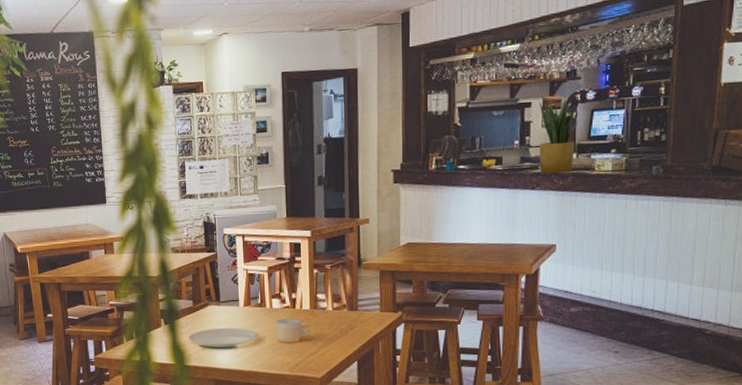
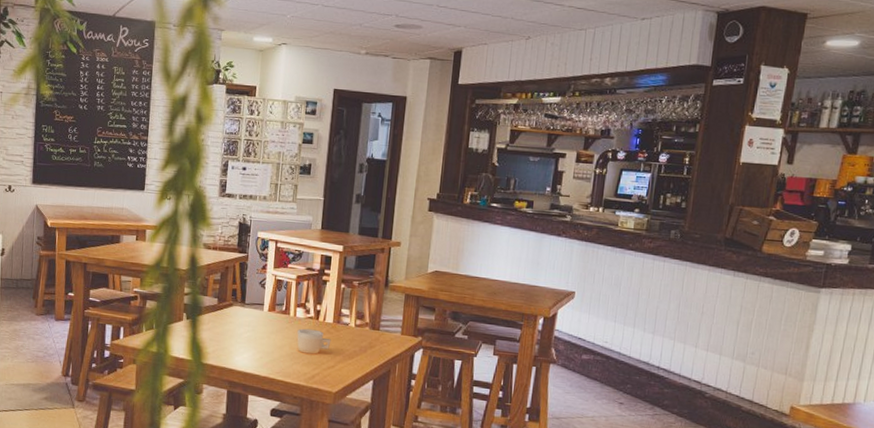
plate: present [188,327,259,349] -> none [208,329,280,351]
planter: present [539,95,581,174] -> none [567,152,611,225]

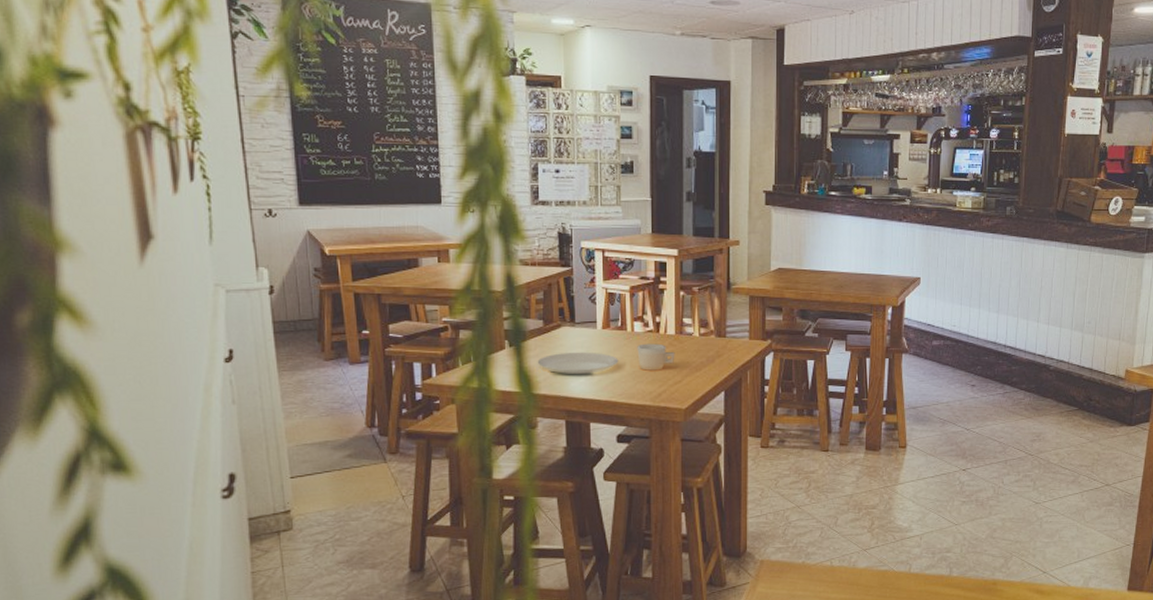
plate: none [208,329,280,351] -> present [537,352,619,375]

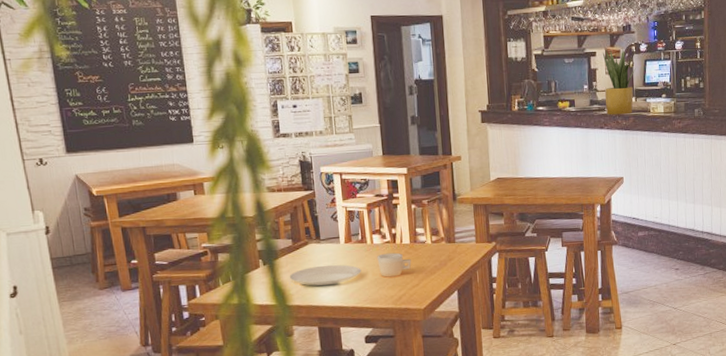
planter: none [906,131,945,207] -> present [602,47,637,116]

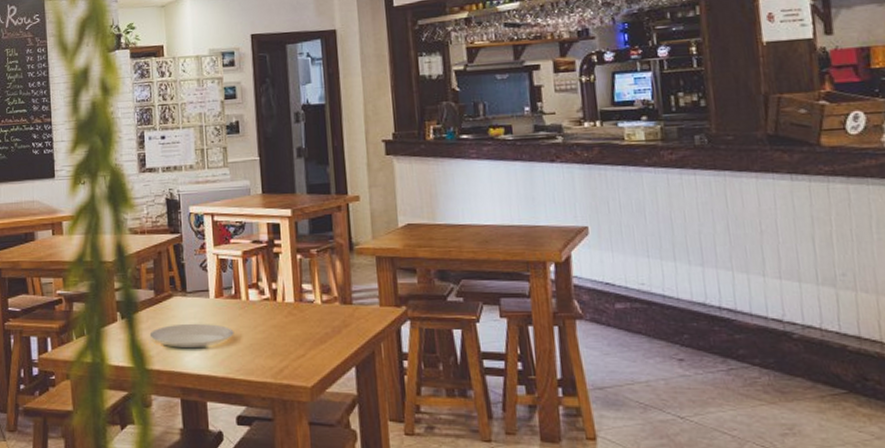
cup: present [377,252,412,278] -> none [253,312,296,343]
planter: present [602,47,637,116] -> none [548,57,601,145]

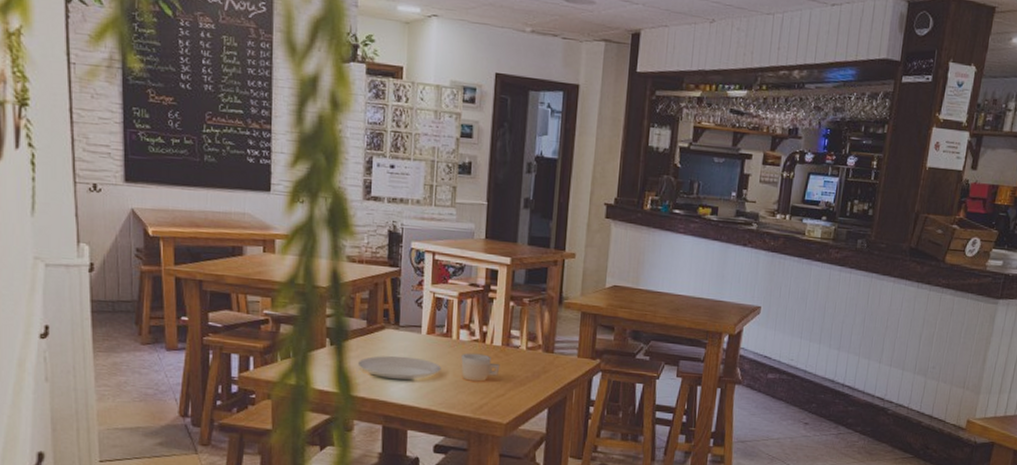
cup: none [253,312,296,343] -> present [461,353,500,382]

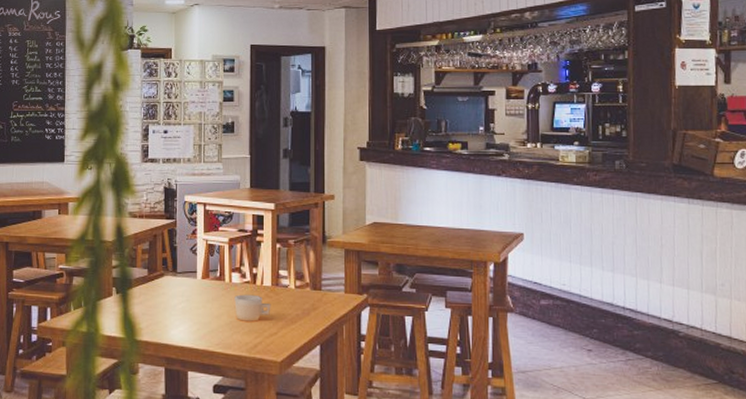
plate: present [357,355,442,380] -> none [141,300,217,323]

